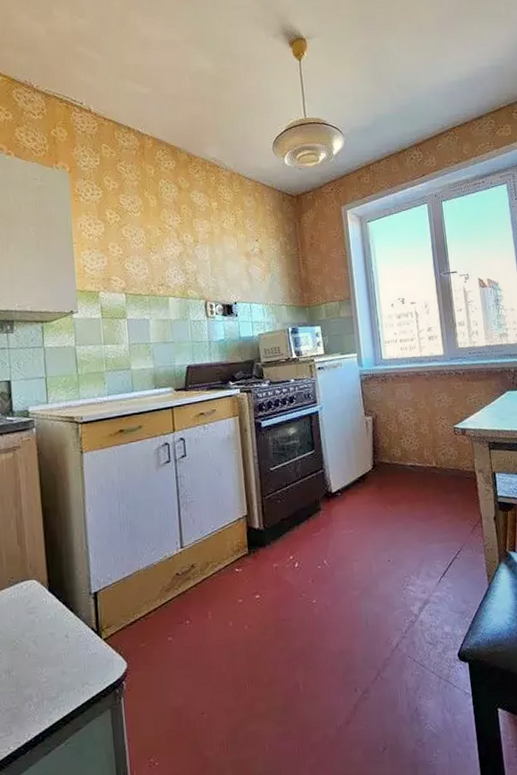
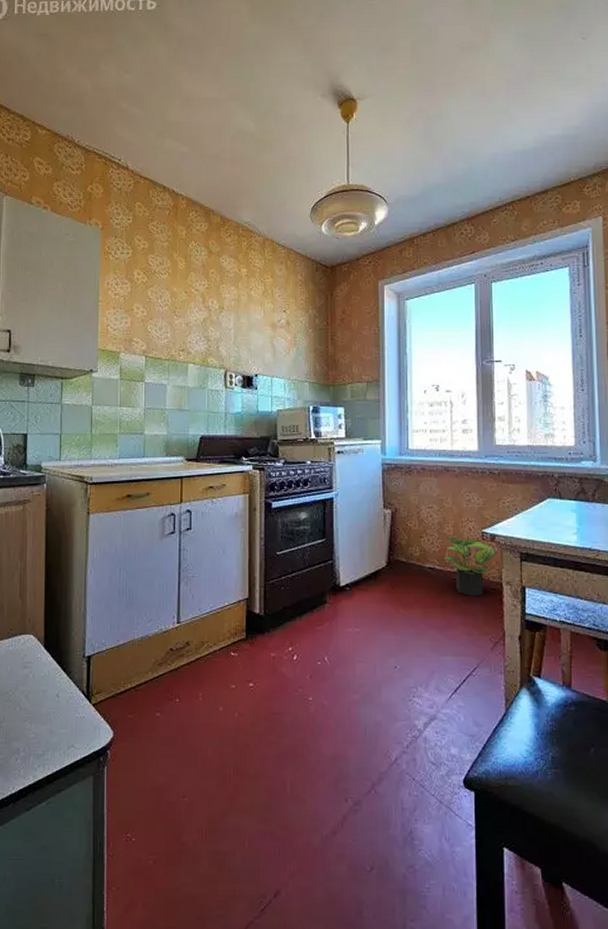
potted plant: none [422,434,468,487] -> present [443,535,496,597]

